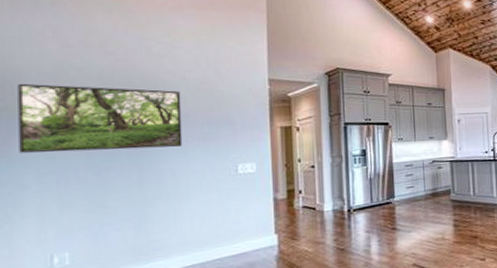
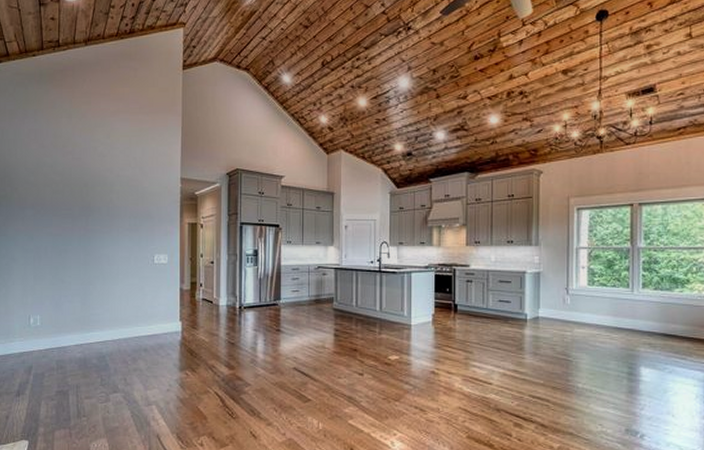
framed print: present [18,83,183,153] -> none [12,176,116,236]

